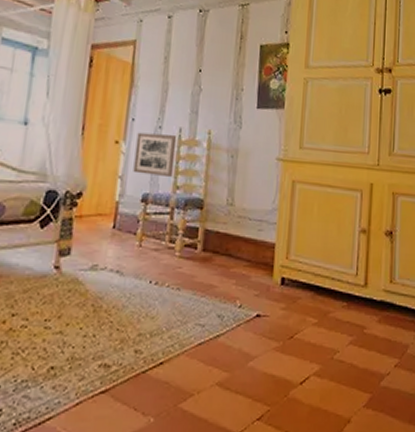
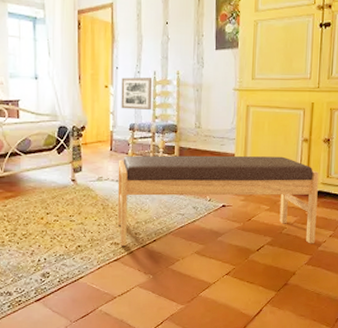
bench: none [111,237,380,377] -> present [117,155,319,247]

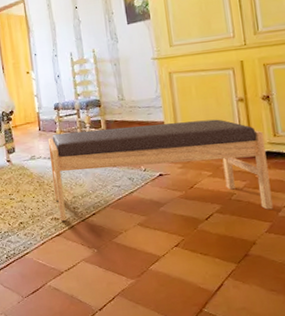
wall art: present [121,77,152,111] -> none [40,58,72,91]

